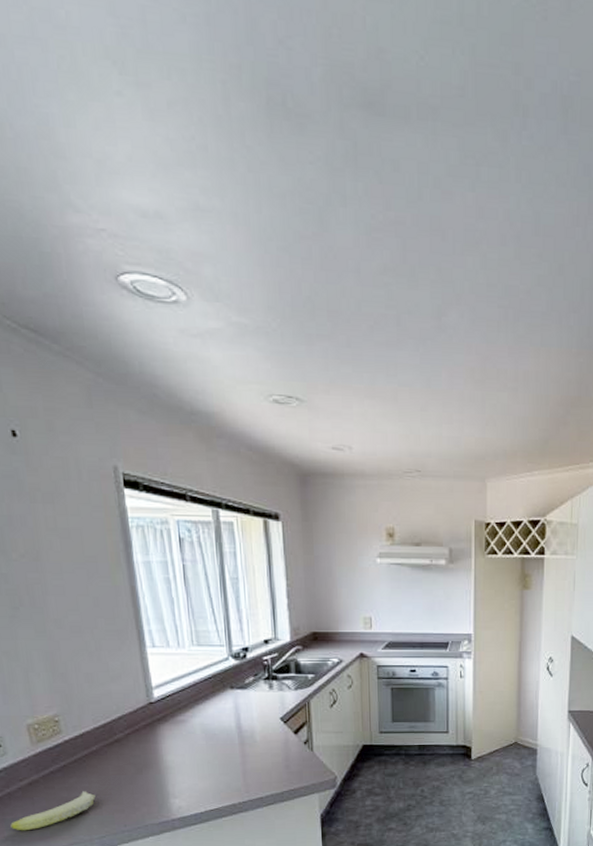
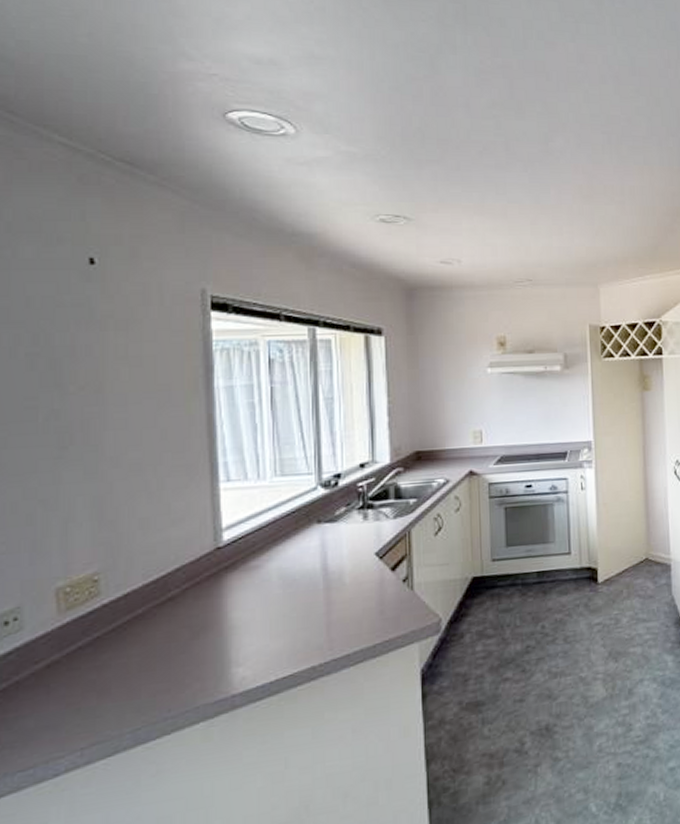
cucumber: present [10,791,96,831] -> none [12,669,134,733]

